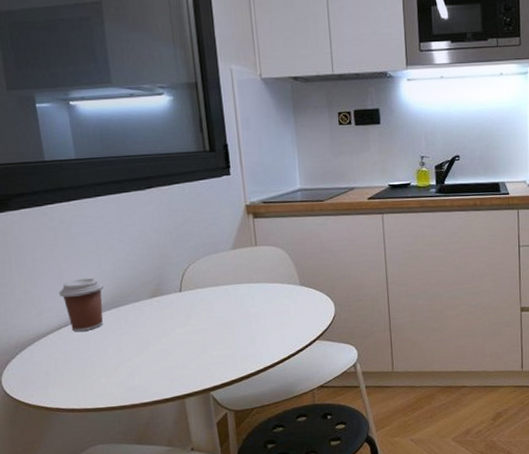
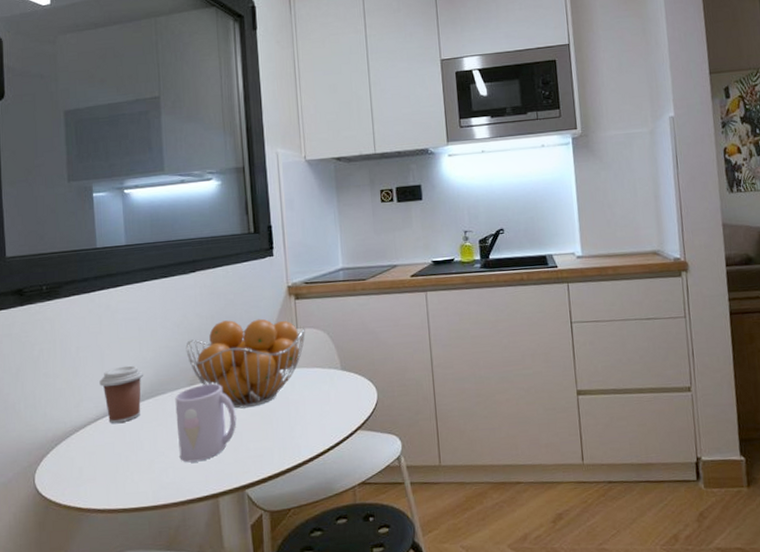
mug: none [137,296,200,368] -> present [175,383,237,463]
fruit basket: none [145,236,265,320] -> present [185,318,305,409]

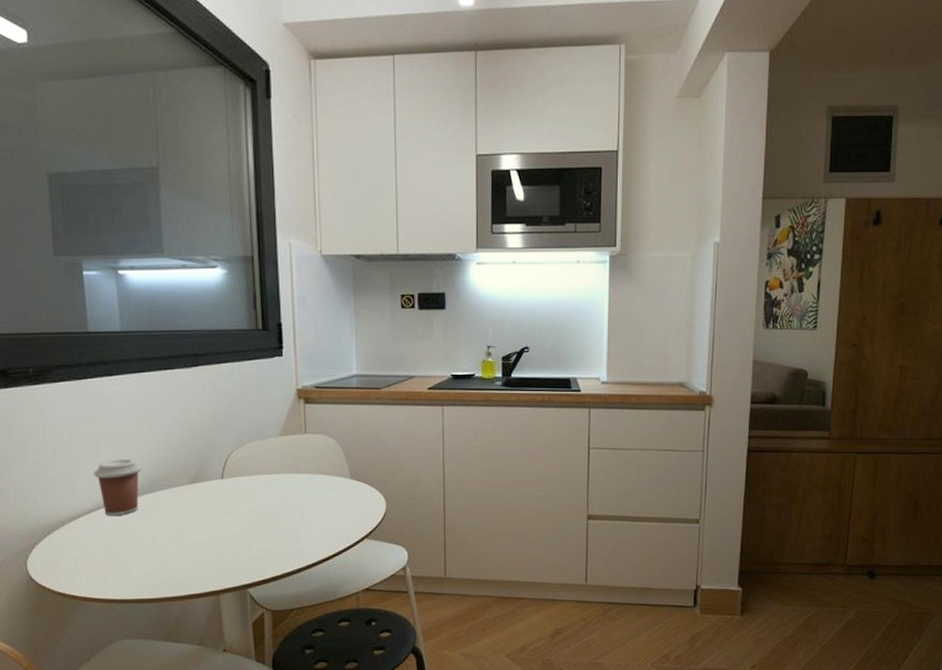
mug: present [175,383,237,463] -> none [175,483,240,559]
fruit basket: present [185,318,305,409] -> none [186,420,314,510]

